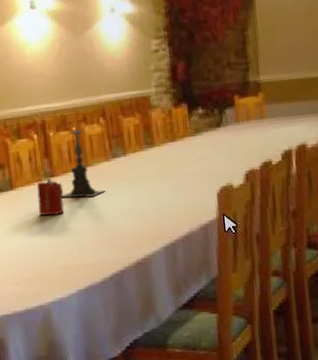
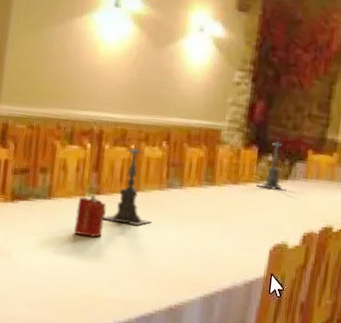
candle holder: none [193,91,222,140] -> present [256,138,287,191]

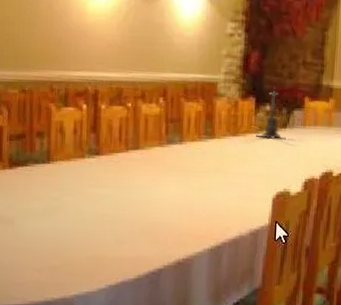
candle: present [74,195,106,238] -> none [76,156,107,198]
candle holder: present [104,138,152,226] -> none [105,96,154,184]

